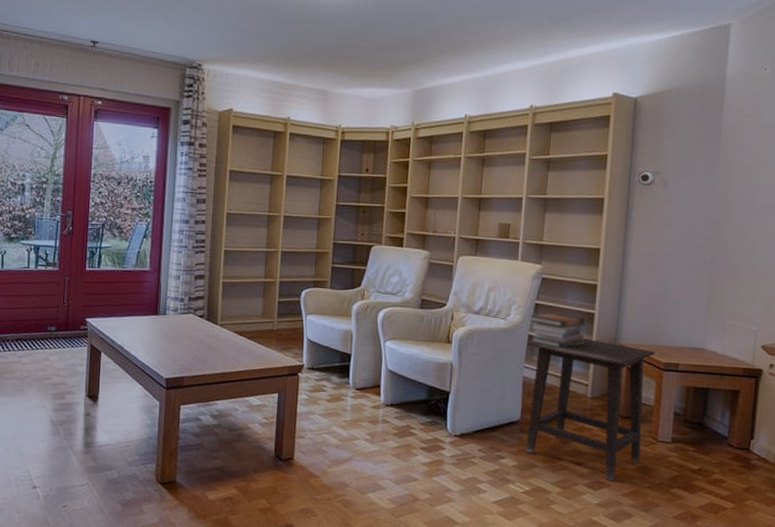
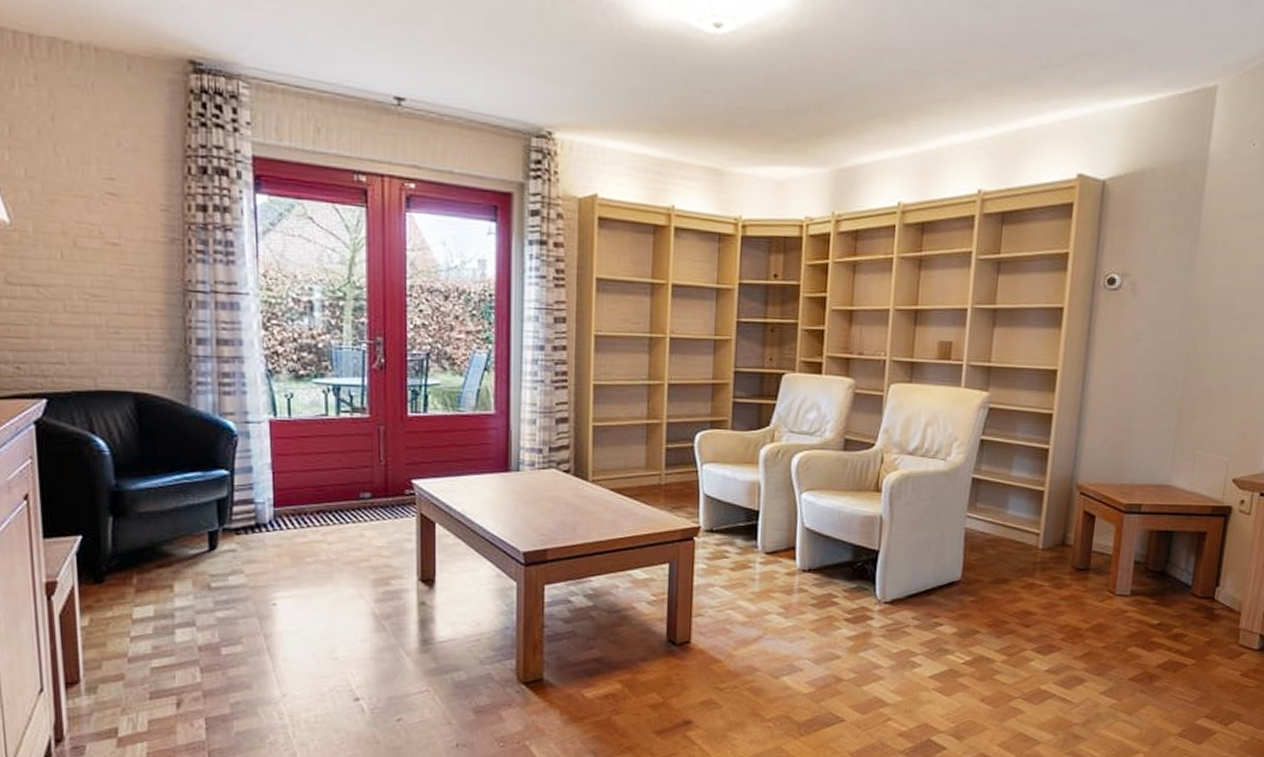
side table: present [526,339,656,481] -> none [967,479,1116,644]
book stack: present [529,312,587,348] -> none [973,450,1039,491]

